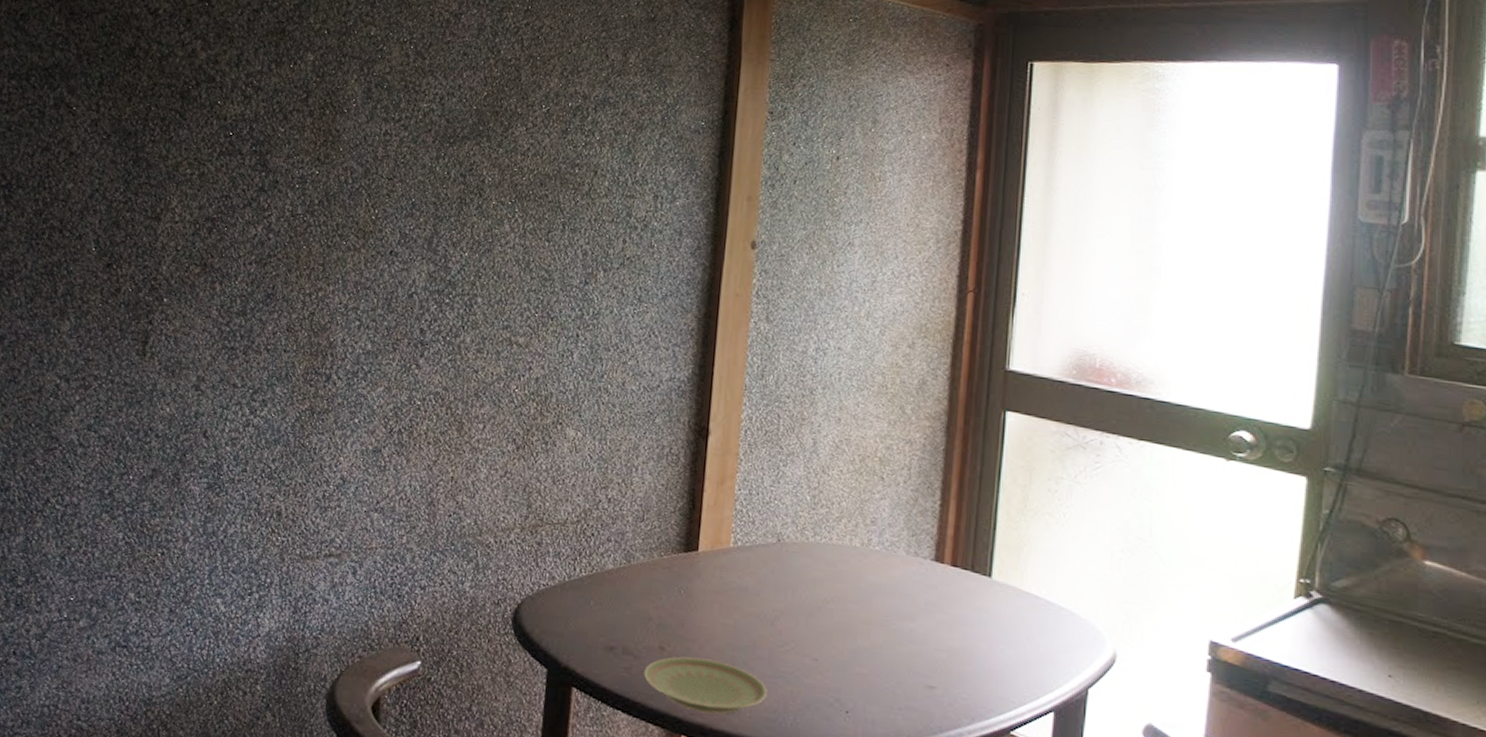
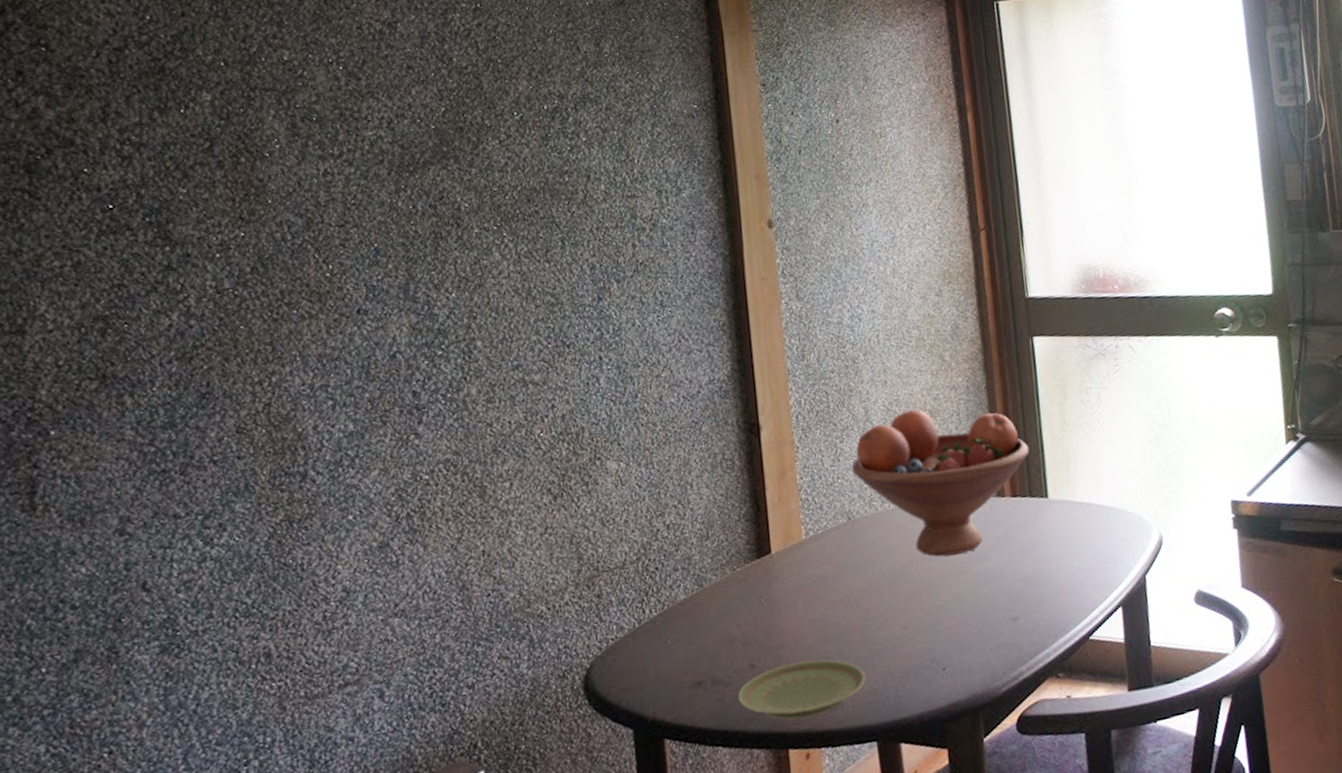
fruit bowl: none [790,452,980,607] -> present [851,410,1030,557]

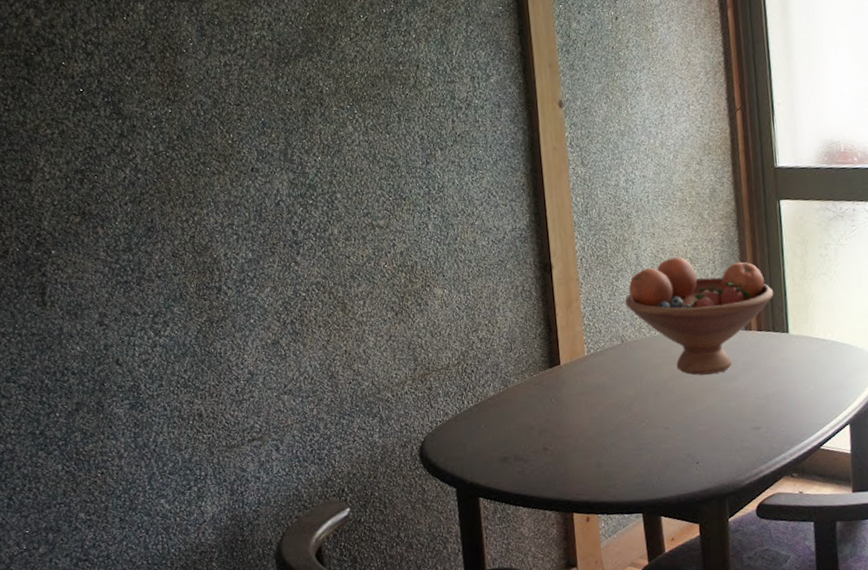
plate: present [738,659,866,721] -> none [534,448,634,492]

